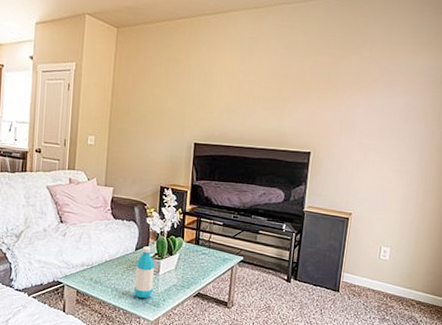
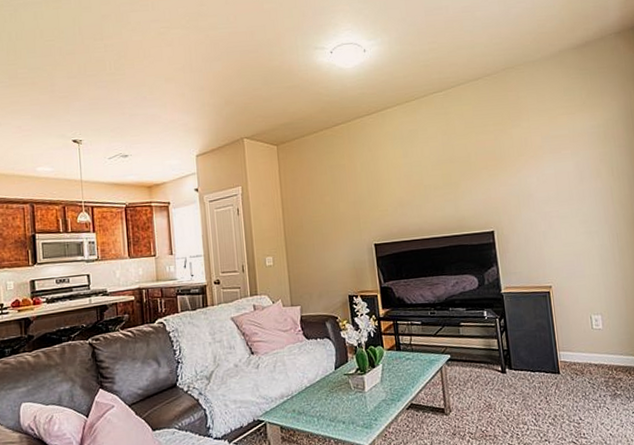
water bottle: present [134,246,155,299] -> none [338,362,362,422]

